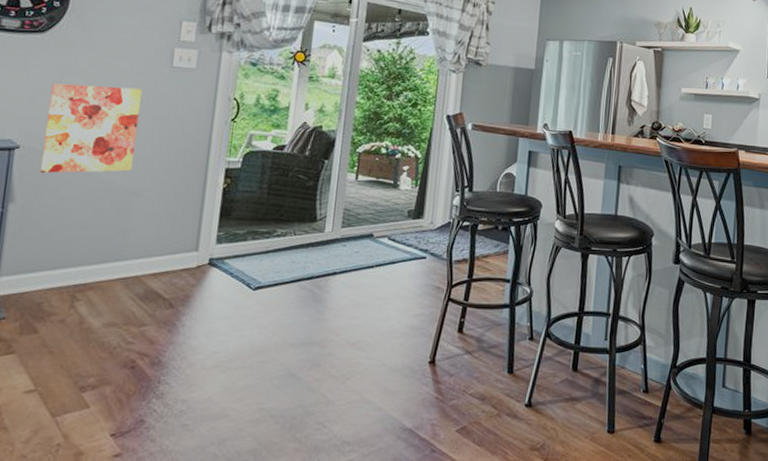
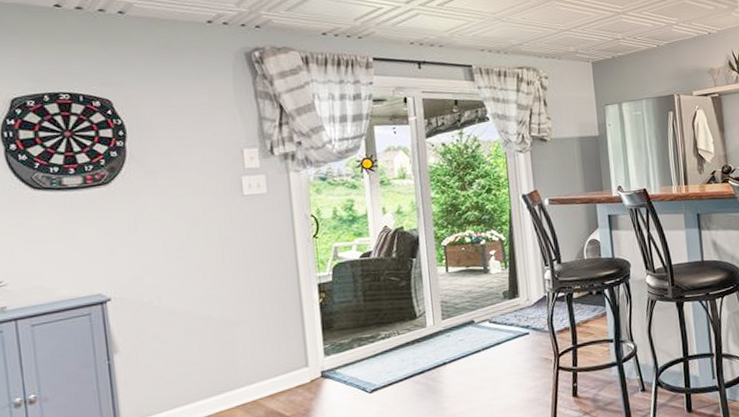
wall art: present [39,83,142,174] -> none [127,222,226,321]

